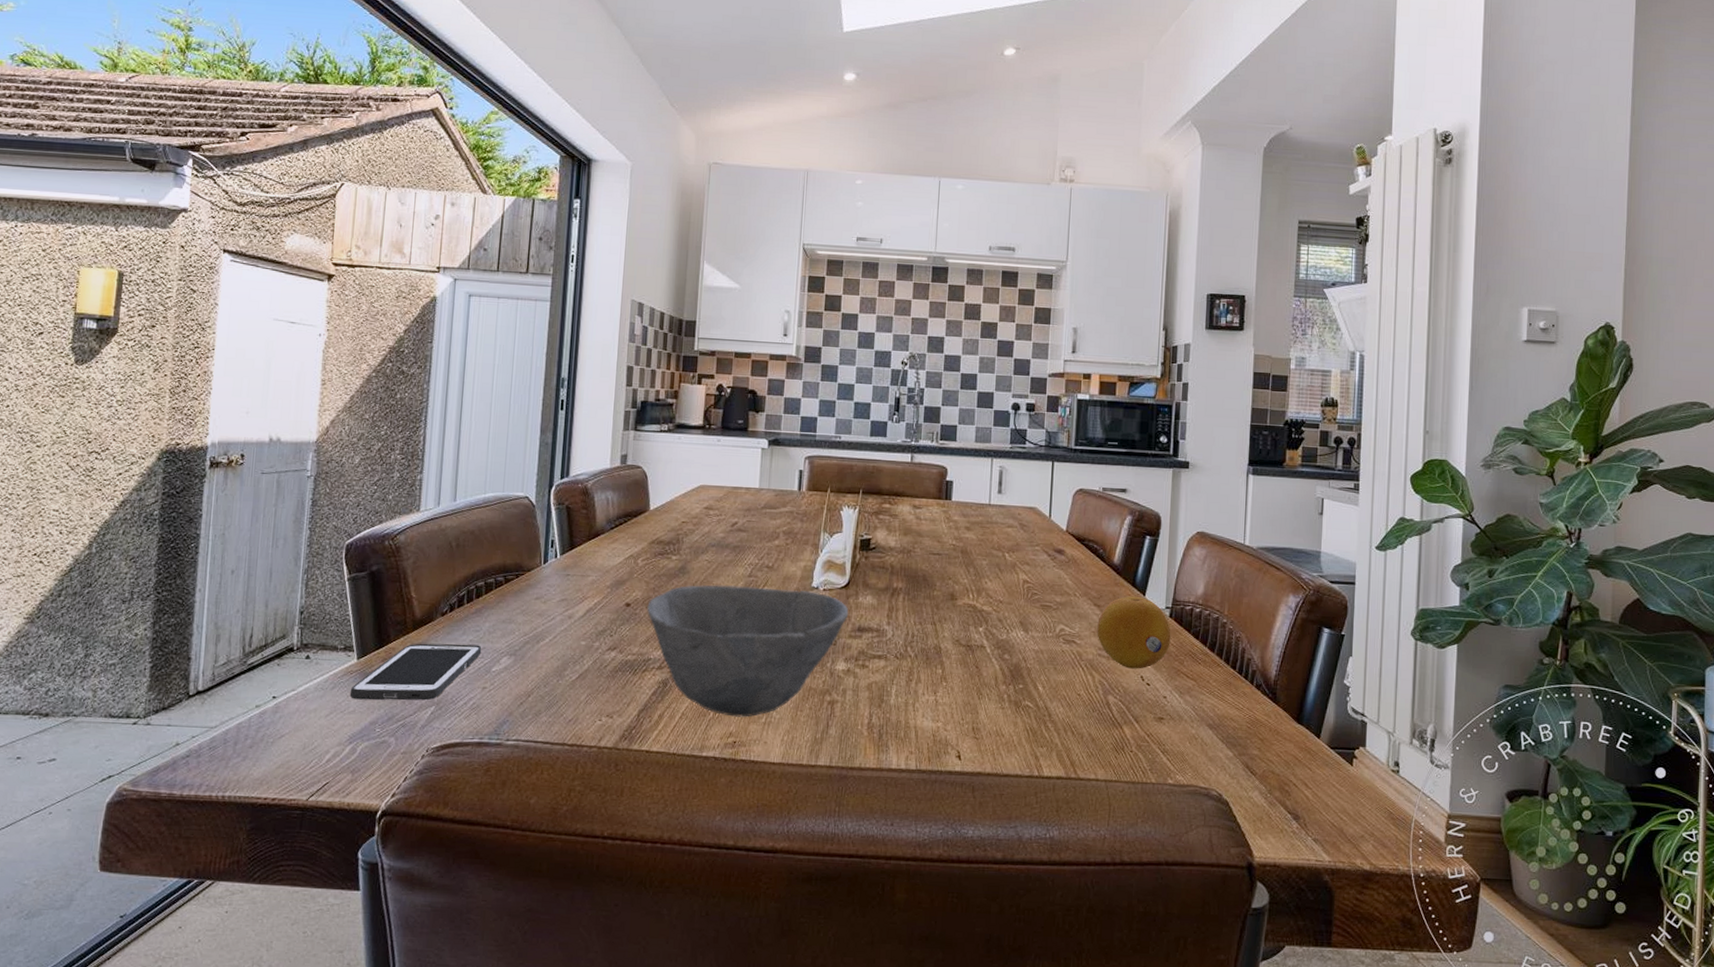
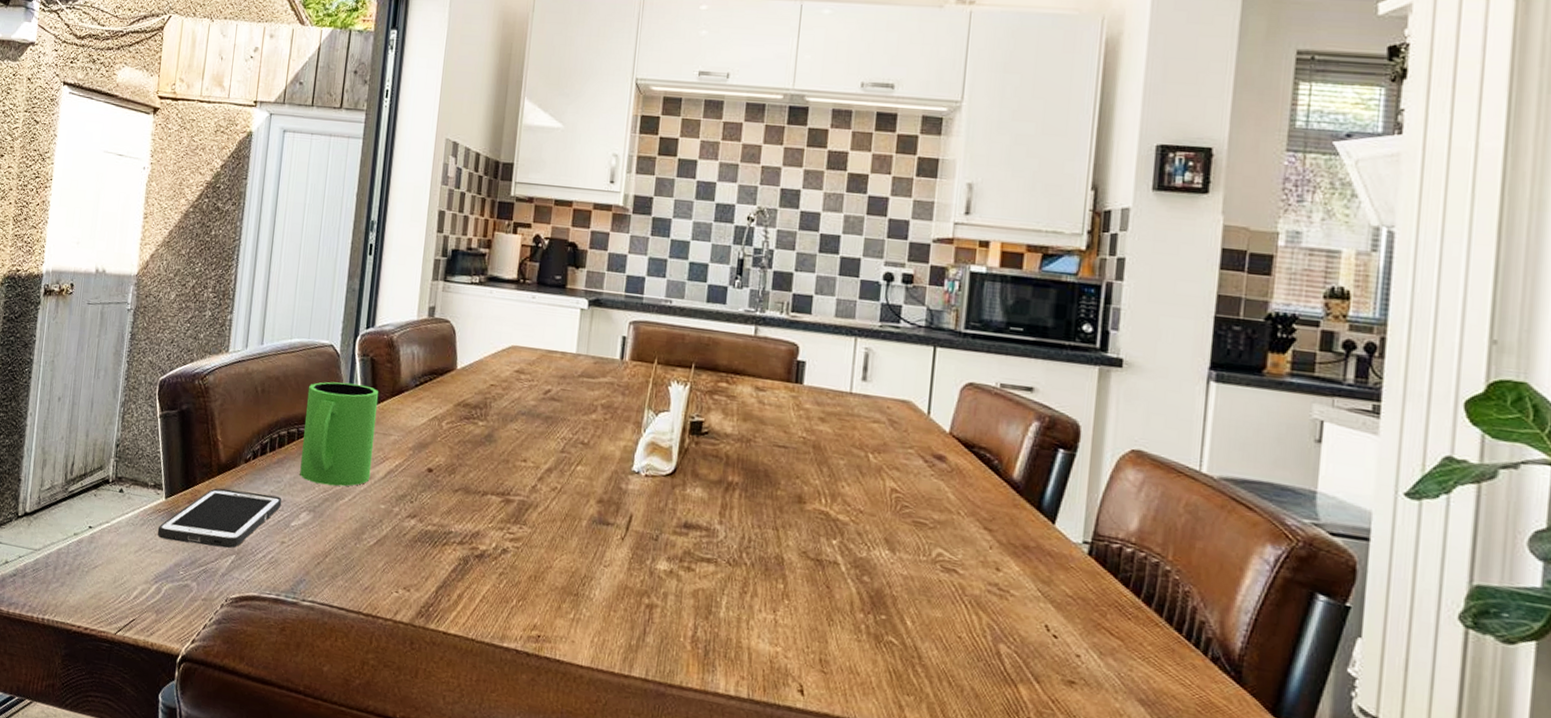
mug: none [499,531,576,629] -> present [300,381,379,487]
bowl: present [647,585,849,717] -> none [450,455,674,611]
fruit: present [1097,596,1171,669] -> none [986,522,1090,616]

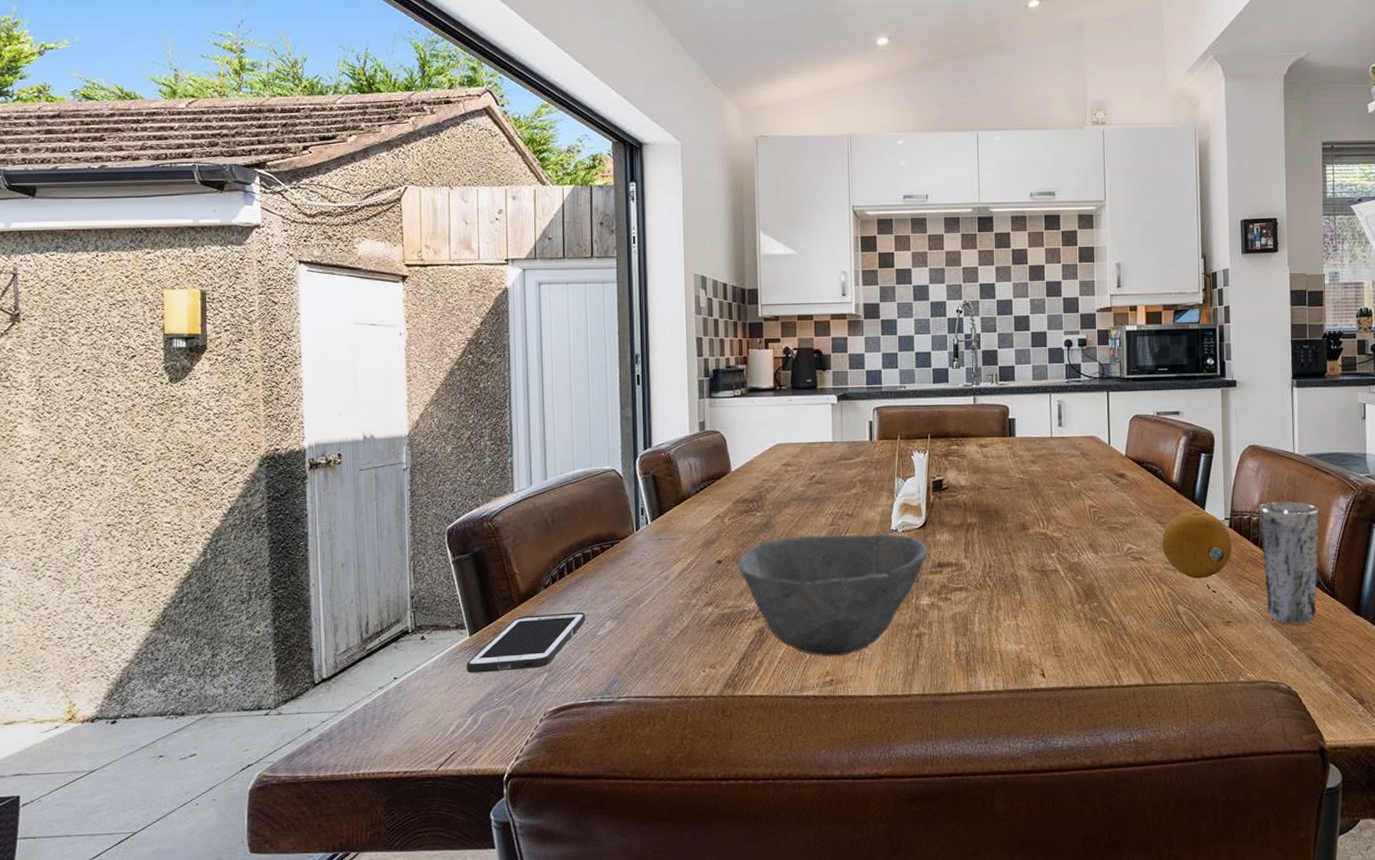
mug: present [300,381,379,487] -> none [596,499,666,594]
bowl: none [450,455,674,611] -> present [738,534,928,657]
fruit: none [986,522,1090,616] -> present [1162,511,1232,579]
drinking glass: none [1132,531,1231,711] -> present [1258,502,1320,625]

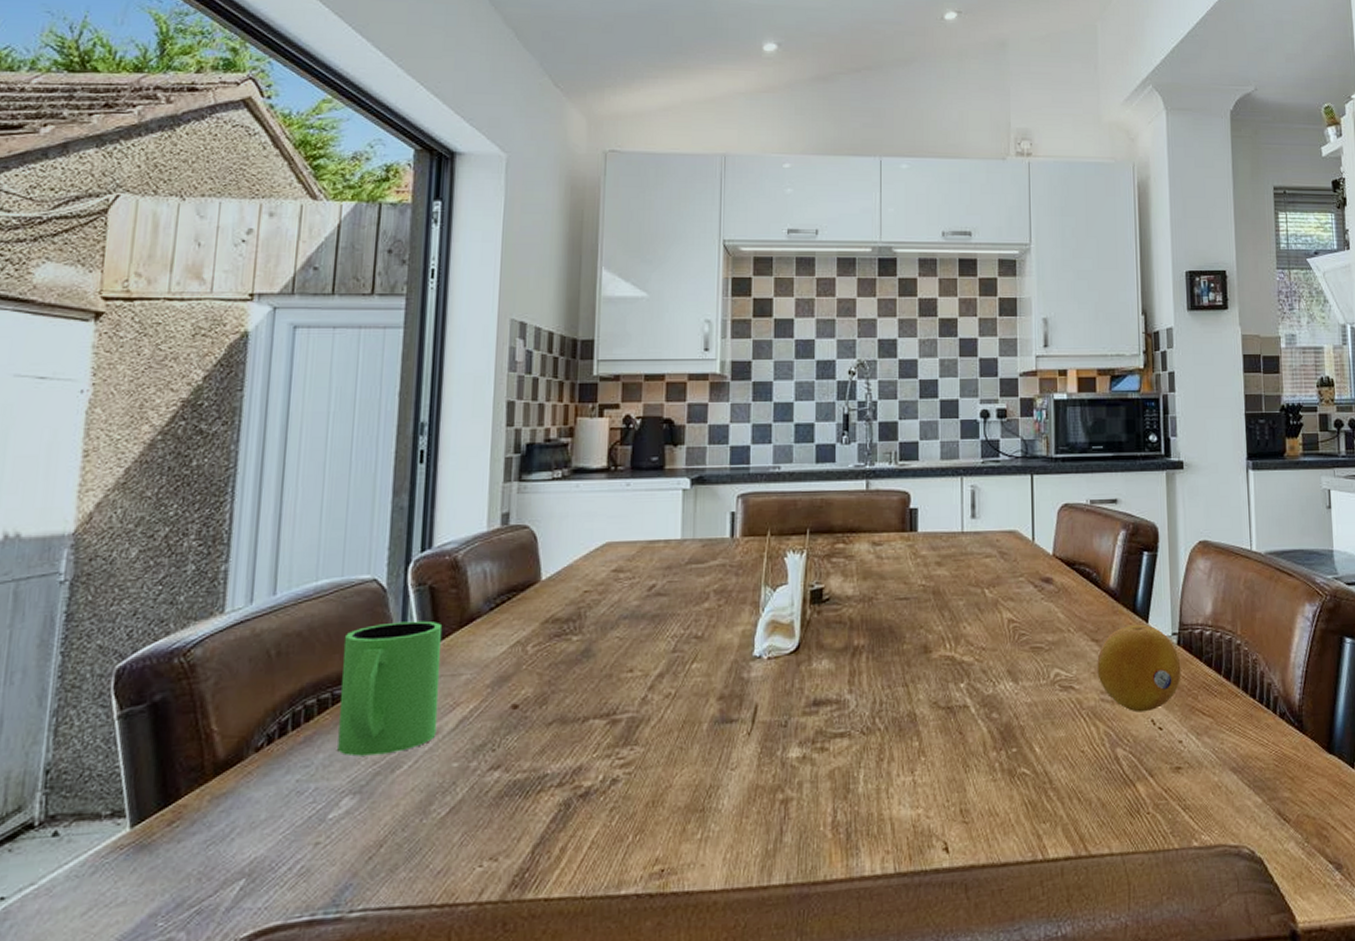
cell phone: present [466,612,586,673] -> none [118,785,314,885]
mug: none [596,499,666,594] -> present [337,620,443,757]
bowl: present [738,534,928,657] -> none [541,662,801,837]
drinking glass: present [1258,502,1320,625] -> none [1211,611,1283,769]

